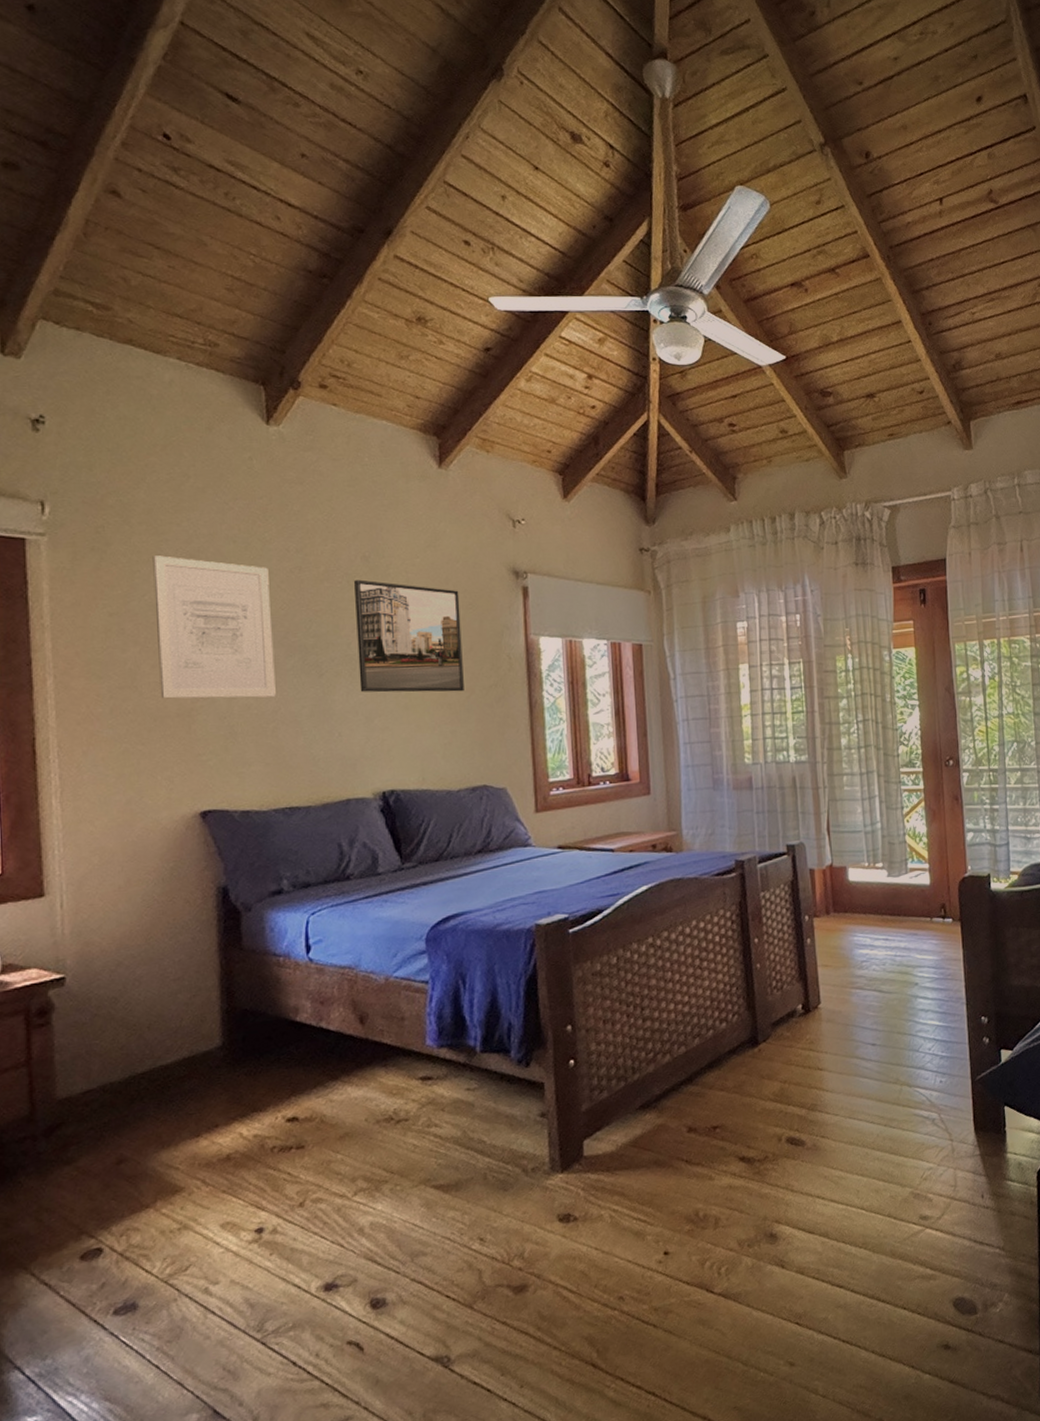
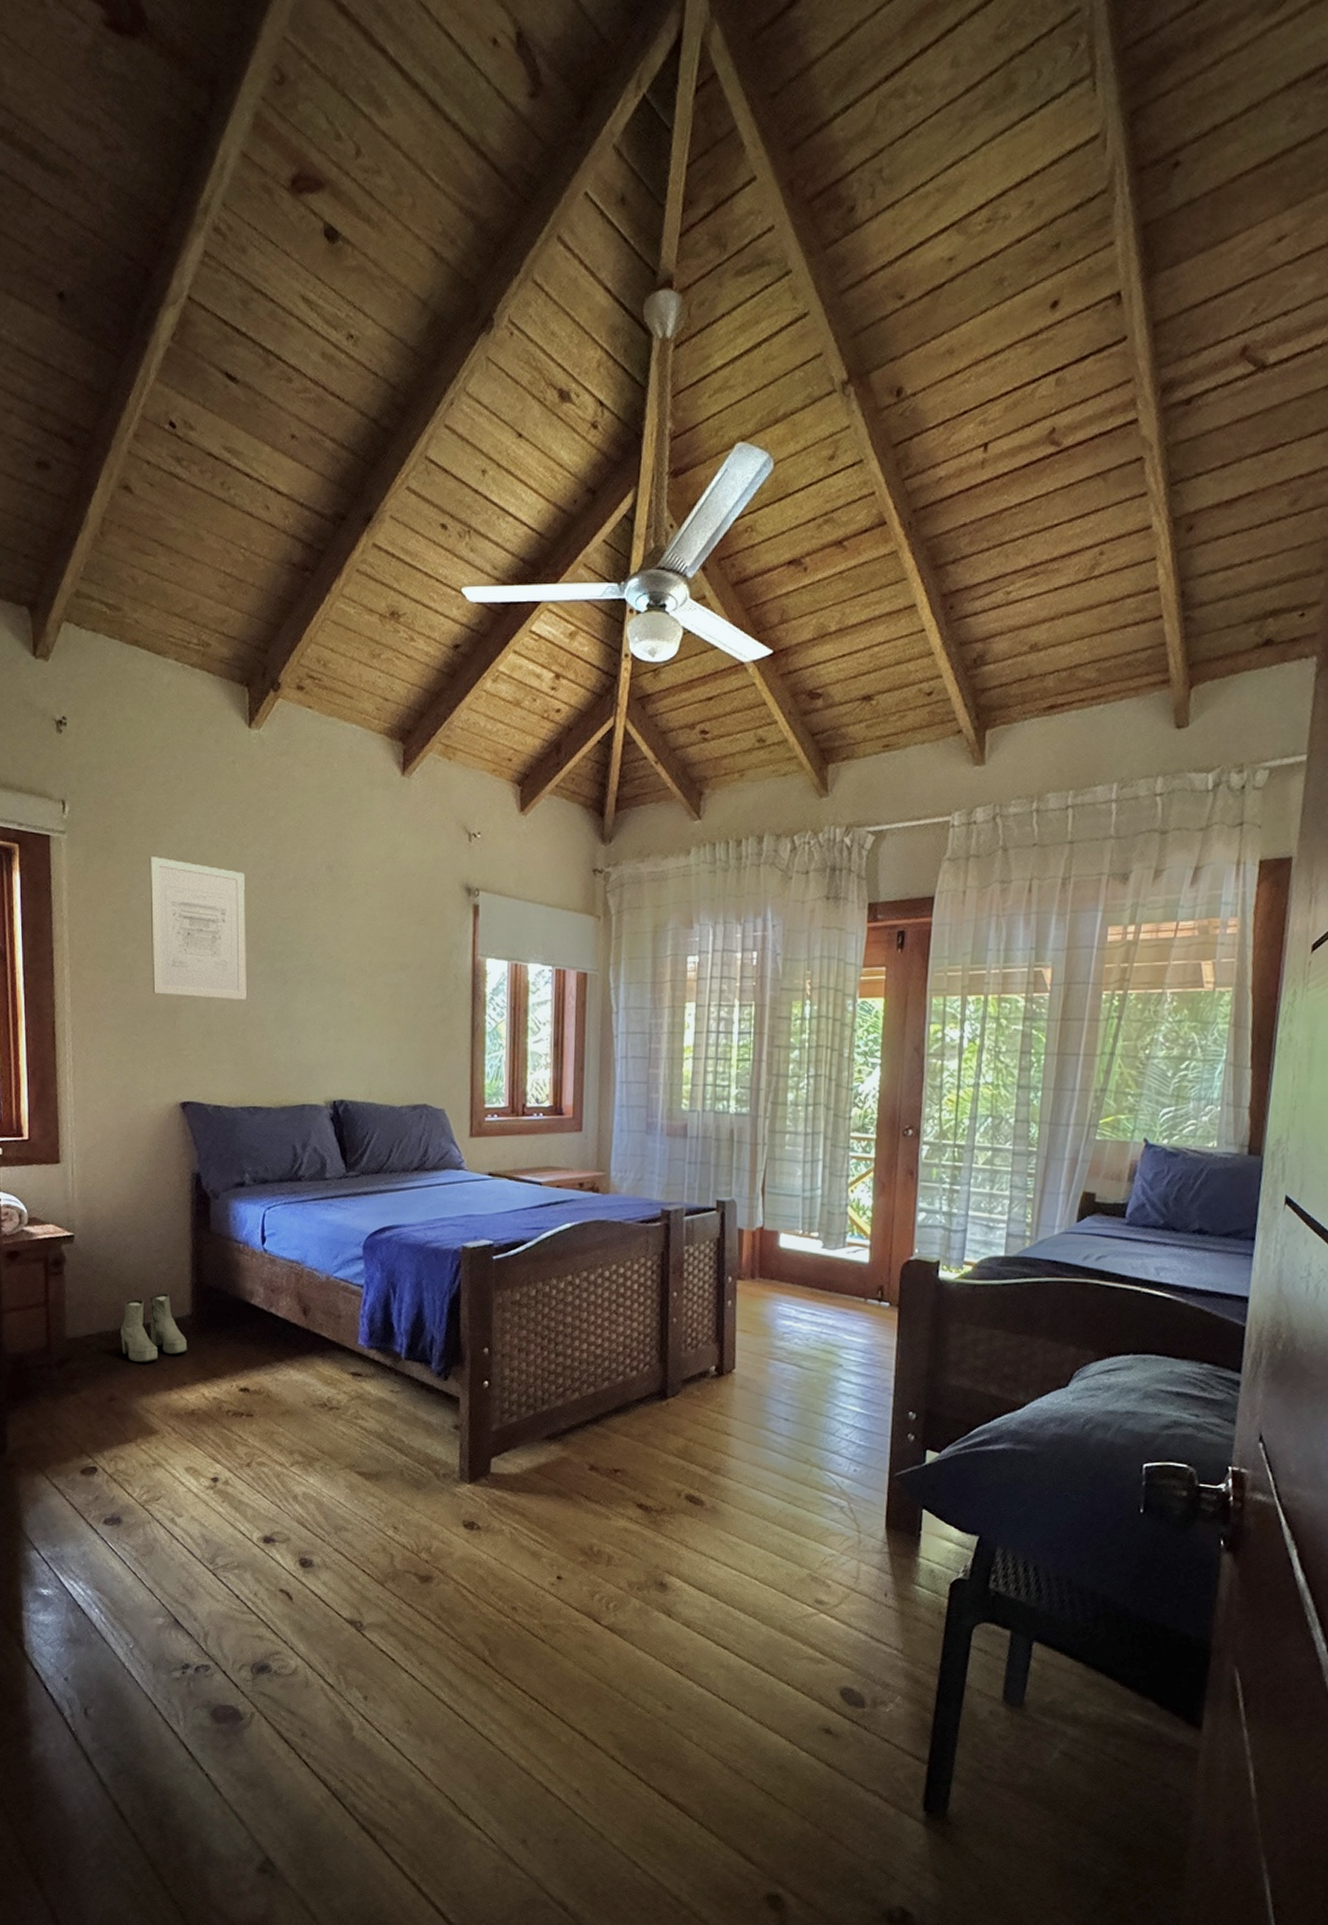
boots: none [130,1026,219,1113] -> present [121,1293,188,1363]
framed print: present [354,579,464,693] -> none [318,889,413,1009]

